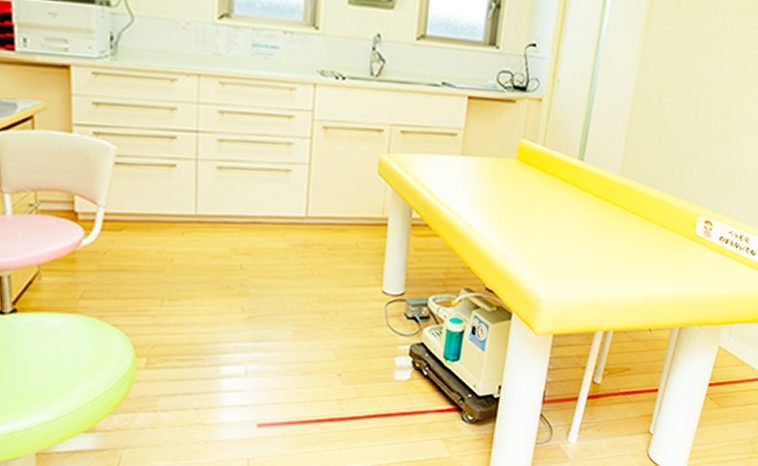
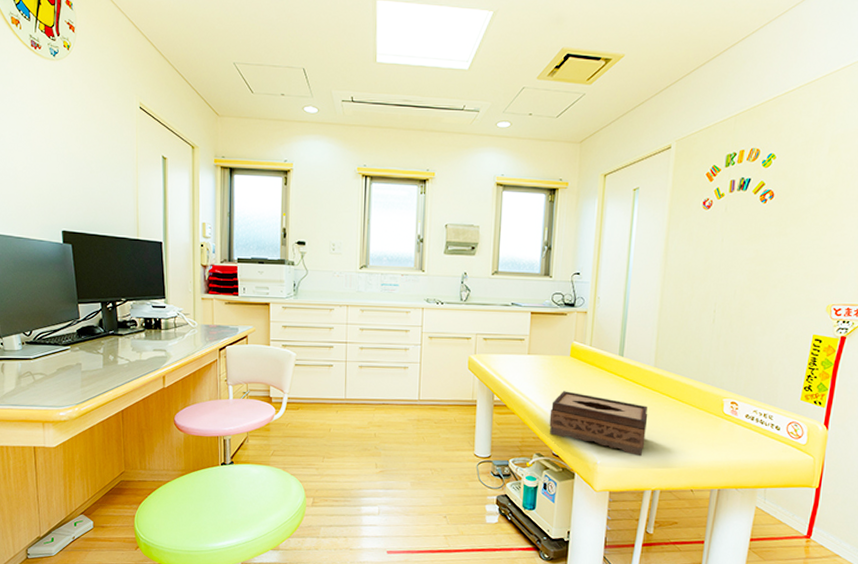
tissue box: none [483,205,608,290] -> present [549,391,648,457]

